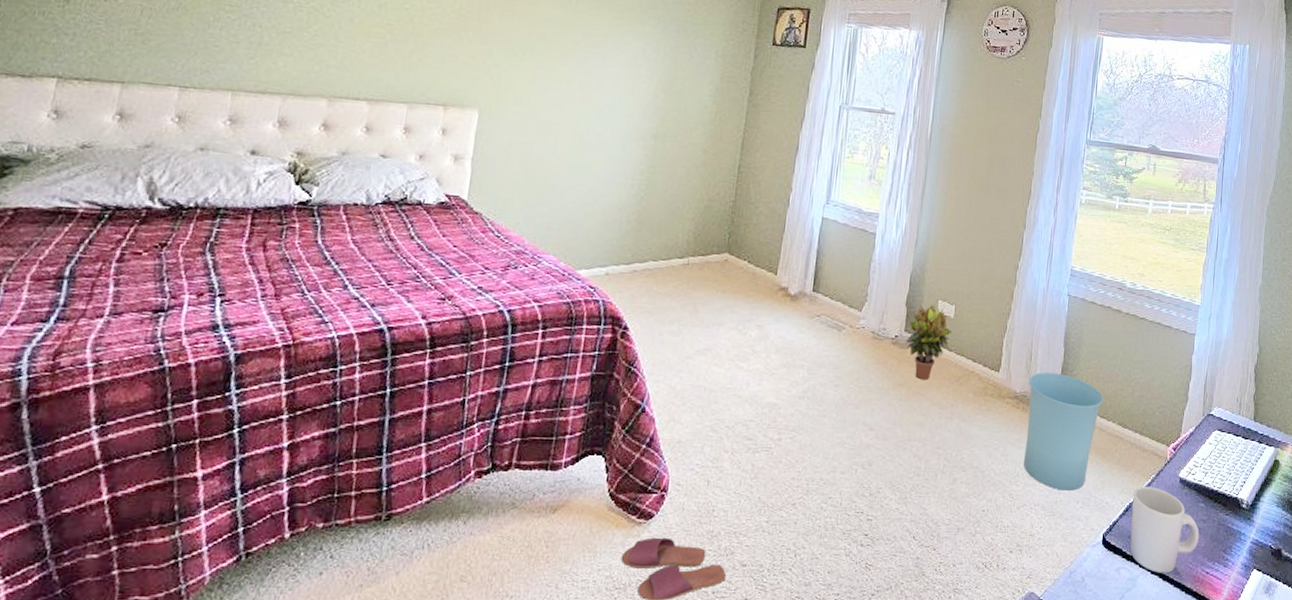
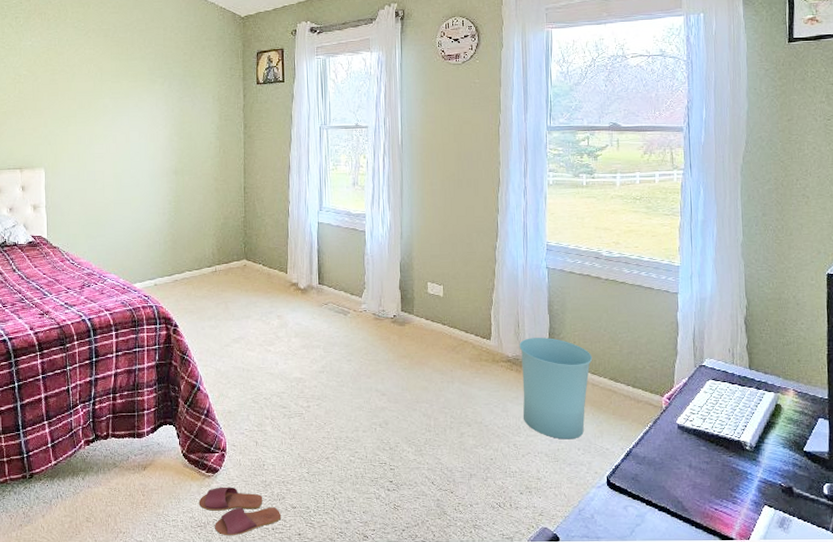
potted plant: present [906,305,951,380] -> none [404,287,443,351]
mug: present [1129,486,1199,574] -> none [632,433,704,511]

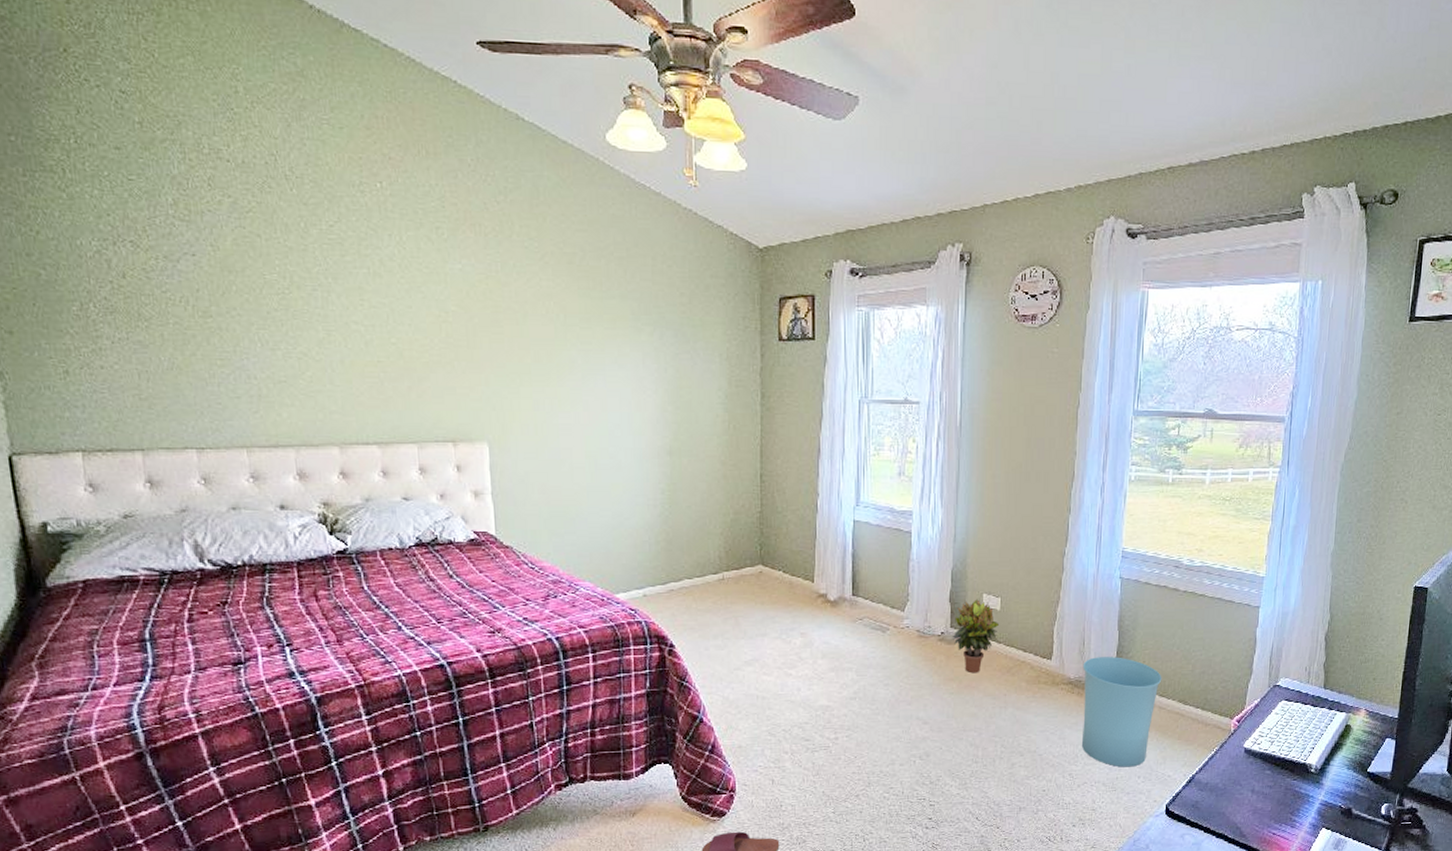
potted plant: none [404,287,443,351] -> present [953,599,999,673]

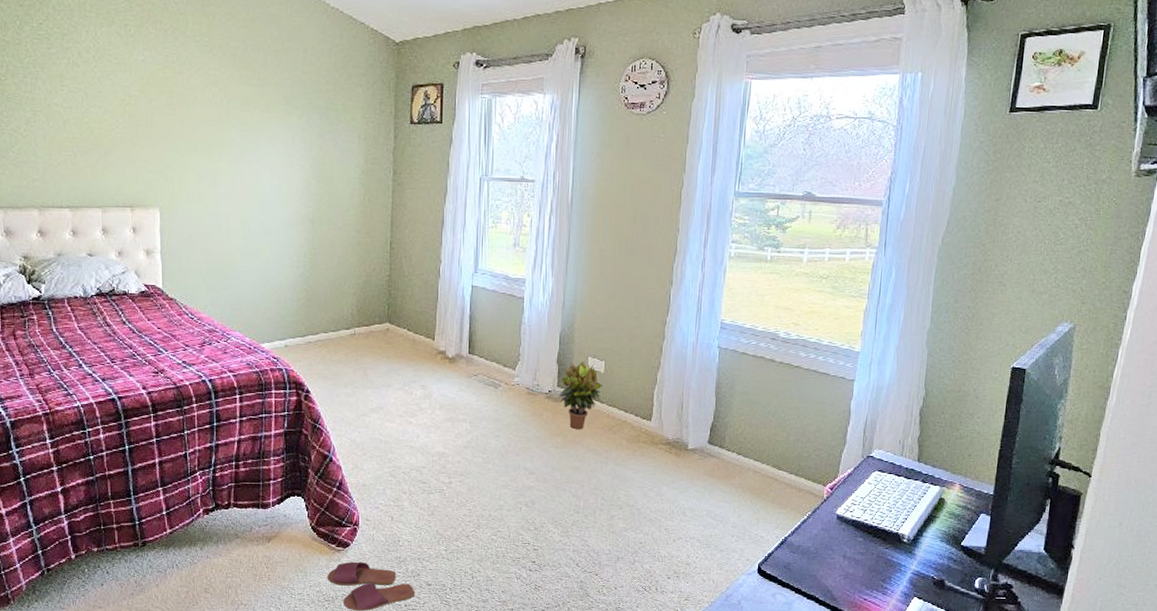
waste bin: present [1082,657,1162,767] -> none [678,420,757,526]

